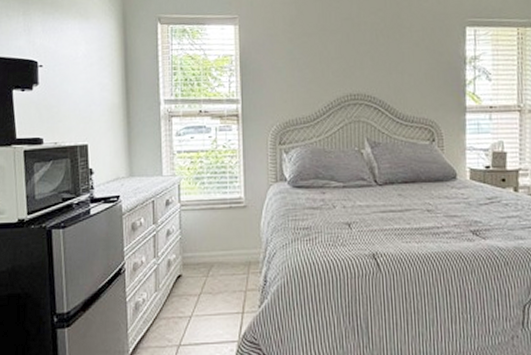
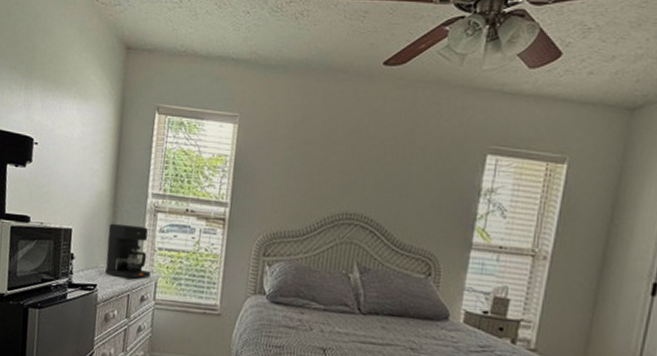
coffee maker: none [125,132,172,186] -> present [105,223,151,279]

